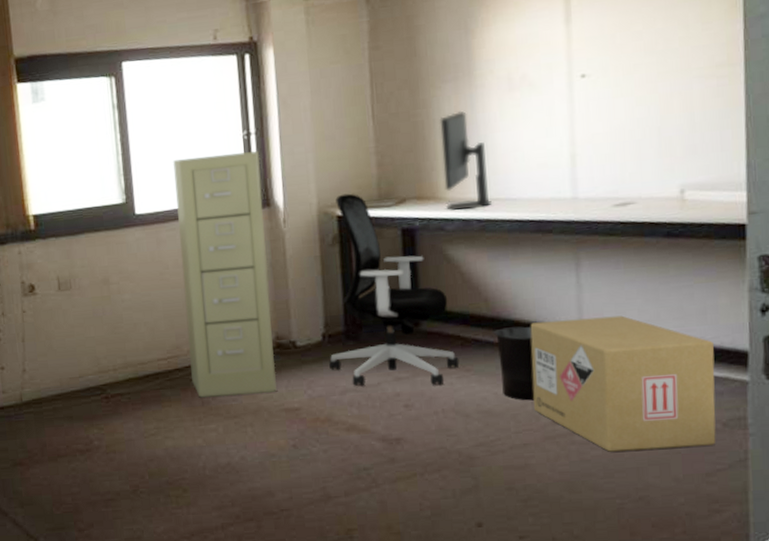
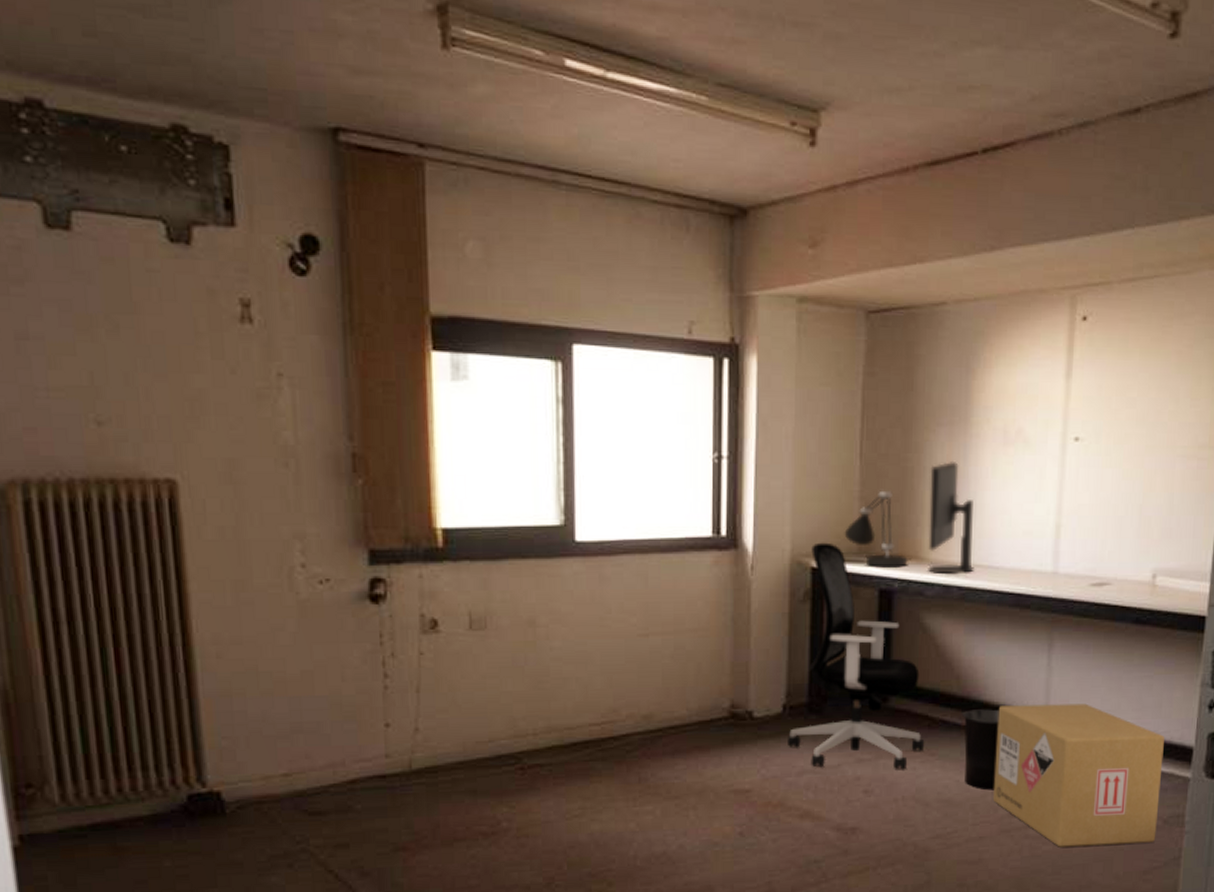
filing cabinet: present [172,151,277,398] -> none [625,479,731,773]
desk lamp: none [364,143,427,210] -> present [844,490,908,568]

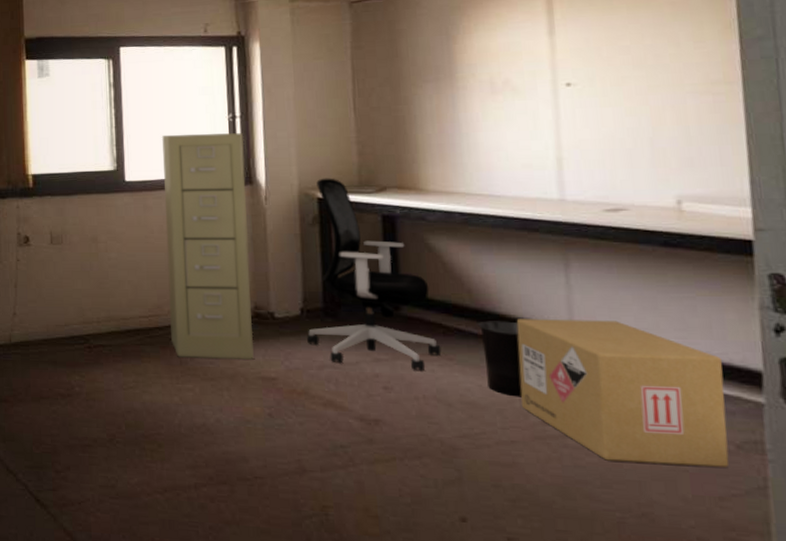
filing cabinet: none [625,479,731,773] -> present [161,133,254,360]
desk lamp: present [844,490,908,568] -> none [345,135,408,197]
computer monitor: present [926,460,974,575] -> none [421,109,474,203]

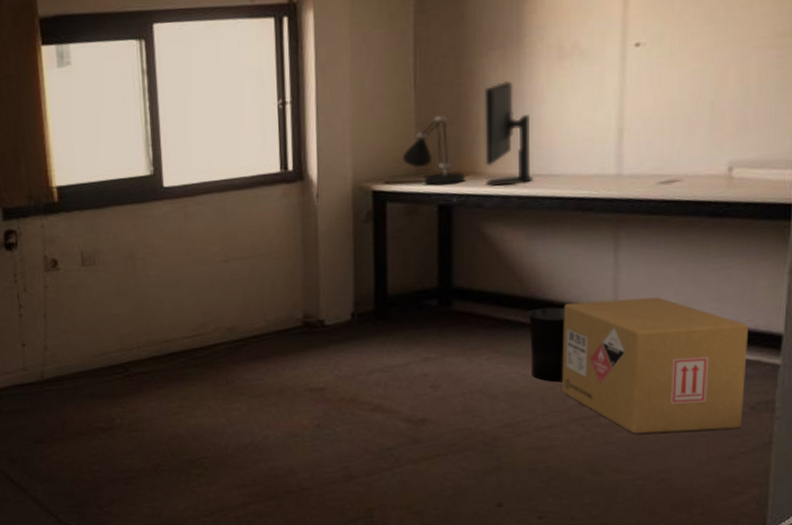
filing cabinet: present [161,133,254,360] -> none [203,121,303,377]
office chair: present [307,178,442,372] -> none [357,167,490,367]
desk lamp: none [345,135,408,197] -> present [402,114,466,186]
computer monitor: none [421,109,474,203] -> present [484,80,533,186]

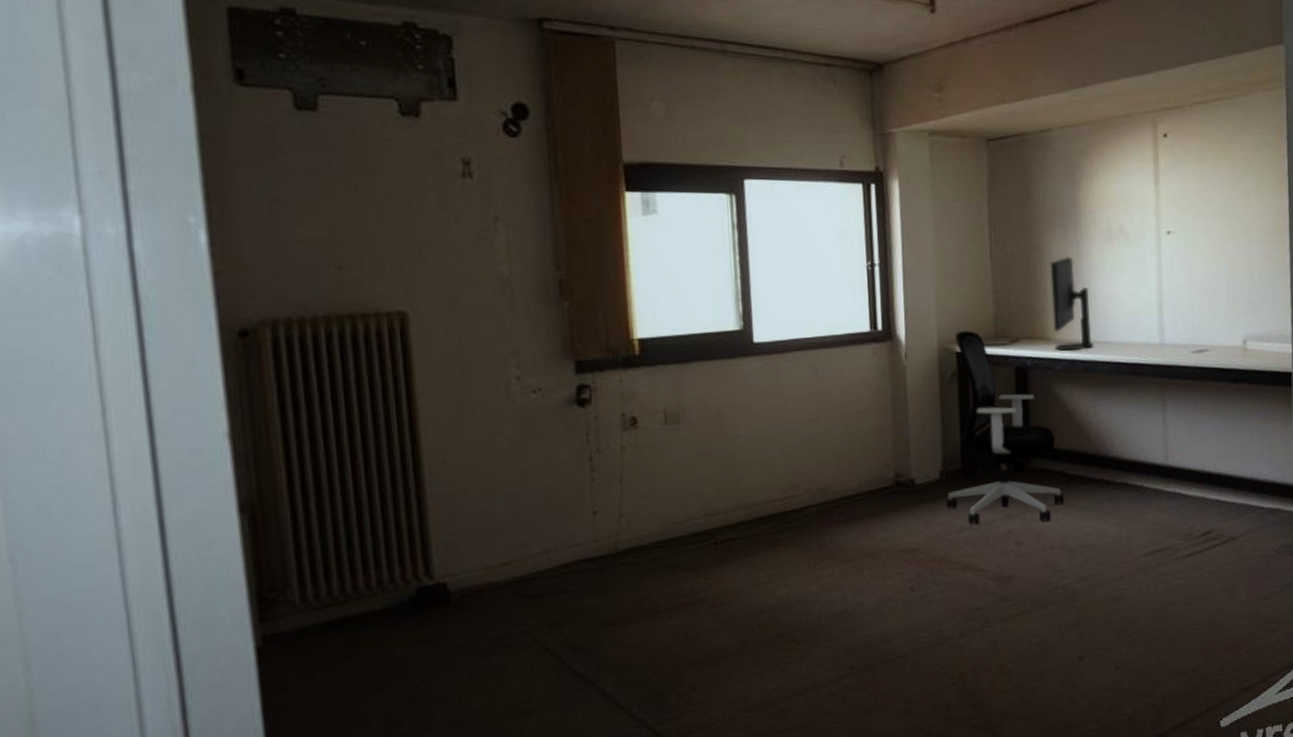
office chair: none [357,167,490,367] -> present [946,330,1065,525]
desk lamp: present [402,114,466,186] -> none [981,284,1038,349]
waste bin: present [527,307,565,383] -> none [1095,463,1129,535]
cardboard box: present [562,297,748,434] -> none [1125,453,1271,581]

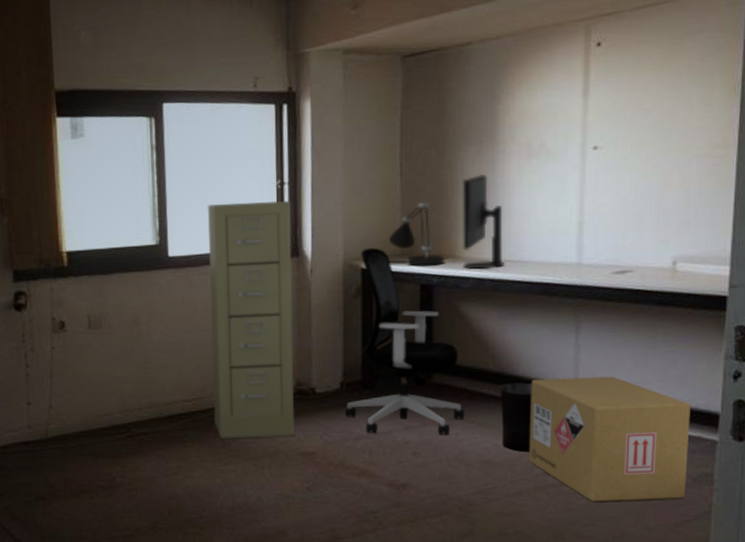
filing cabinet: none [794,283,895,541] -> present [207,201,295,439]
desk lamp: none [981,284,1038,349] -> present [388,202,445,266]
waste bin: none [1095,463,1129,535] -> present [498,382,532,452]
cardboard box: none [1125,453,1271,581] -> present [529,376,690,502]

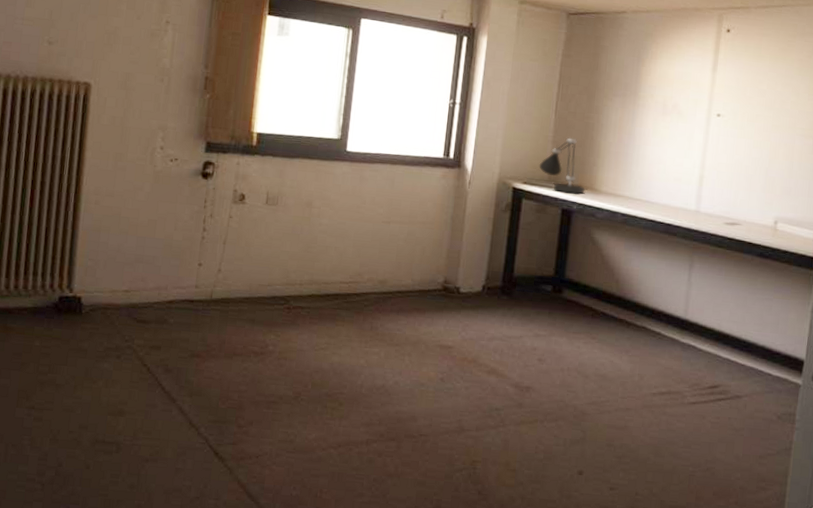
filing cabinet: present [207,201,295,439] -> none [366,111,460,329]
office chair: present [345,247,465,436] -> none [484,170,588,347]
computer monitor: present [462,173,504,270] -> none [599,121,637,205]
waste bin: present [498,382,532,452] -> none [617,307,648,373]
cardboard box: present [529,376,690,502] -> none [639,307,780,433]

